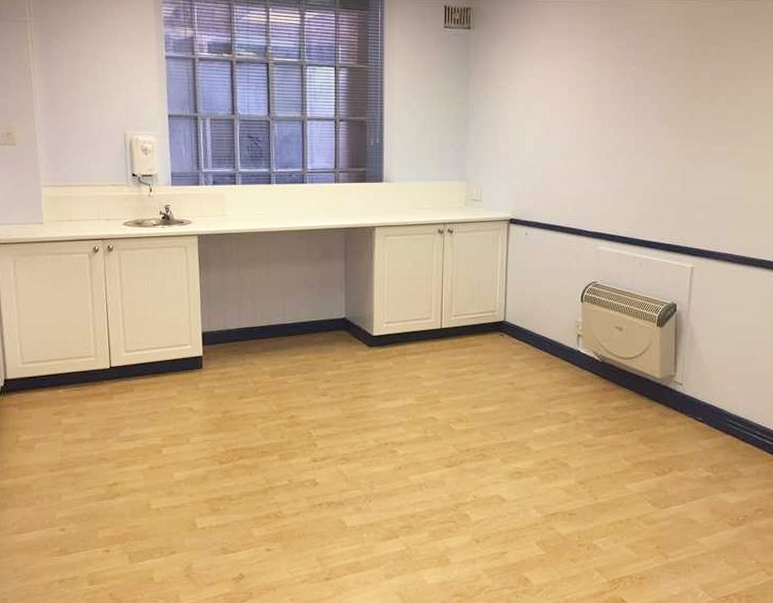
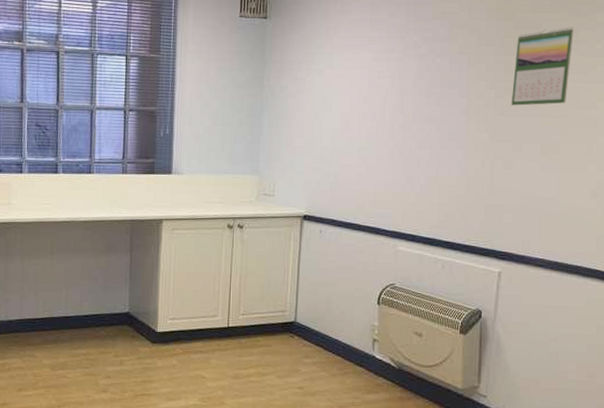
calendar: none [699,36,755,110] -> present [511,27,574,106]

